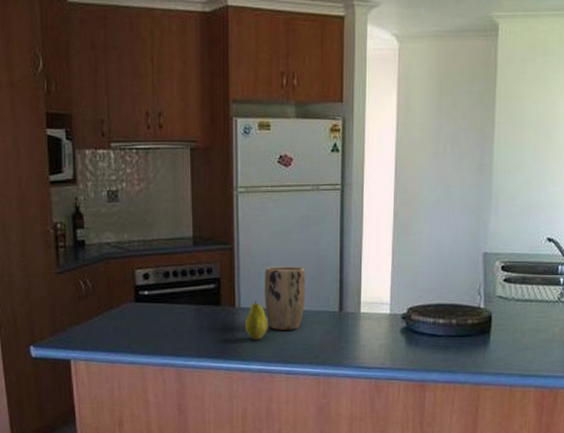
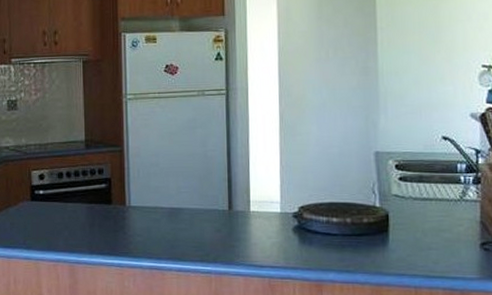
fruit: present [244,301,268,340] -> none [135,200,158,237]
plant pot: present [265,266,305,330] -> none [154,166,194,228]

